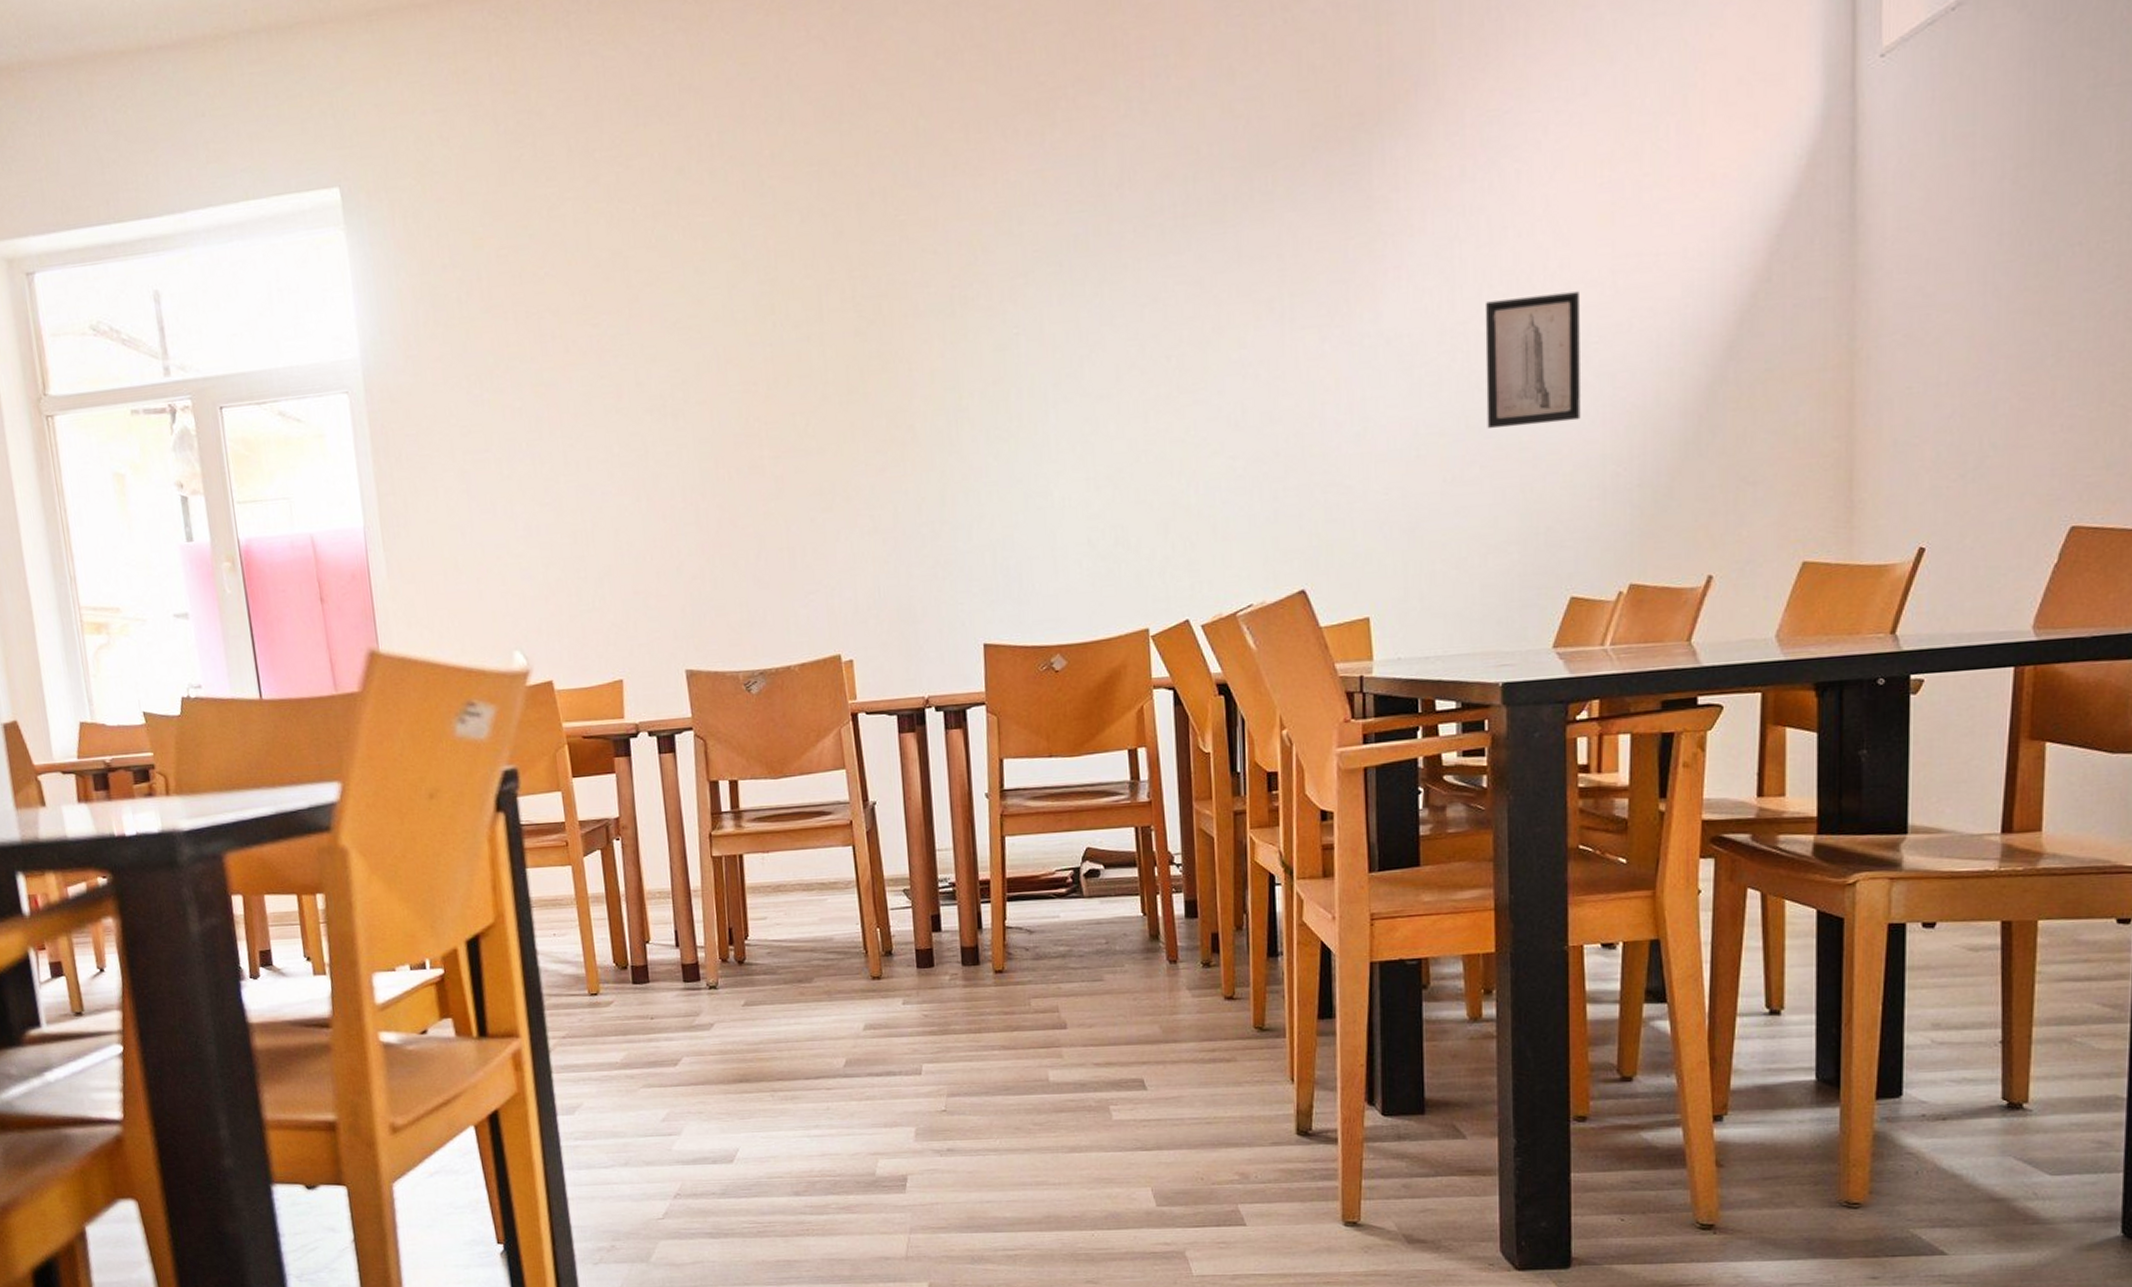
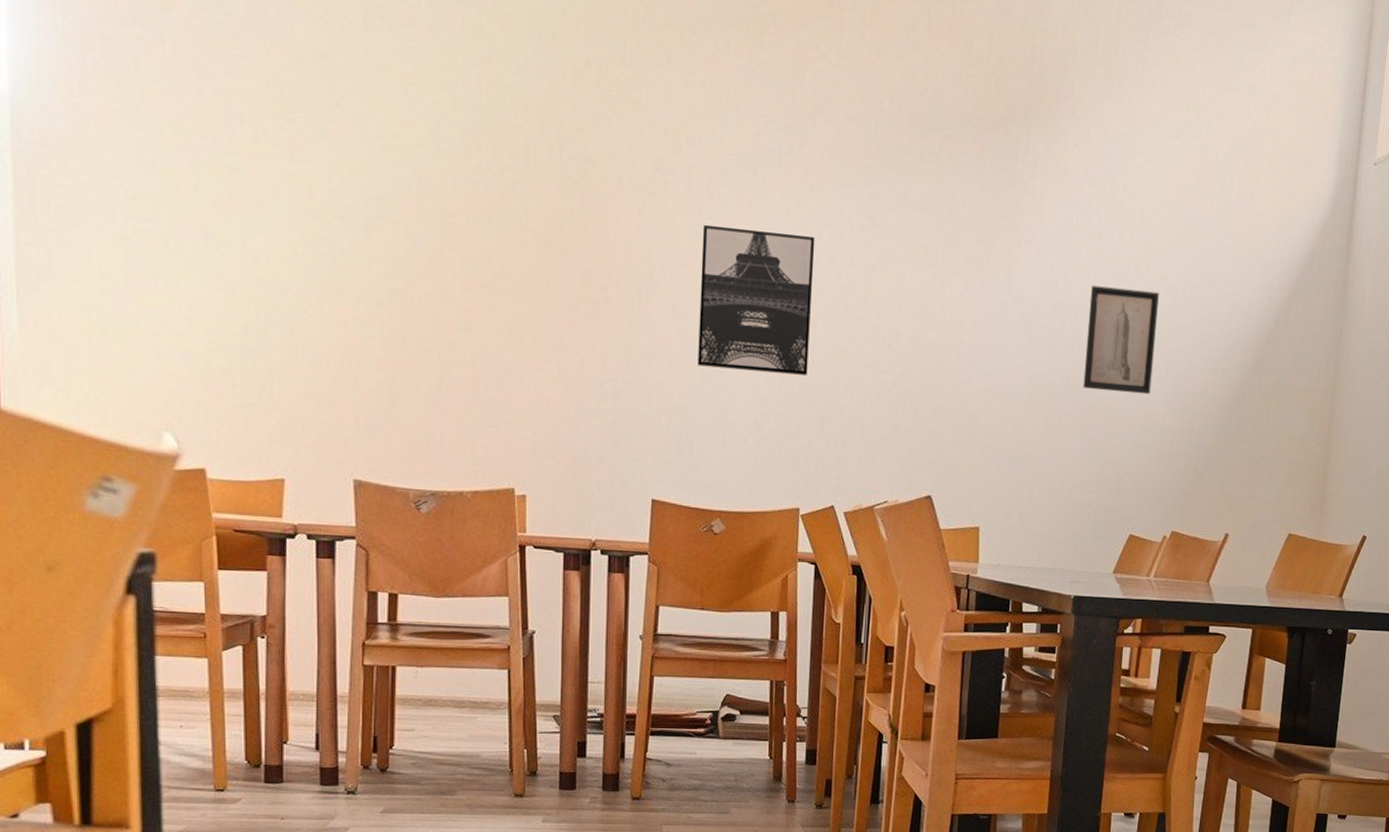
wall art: none [1009,321,1143,490] -> present [698,224,815,377]

